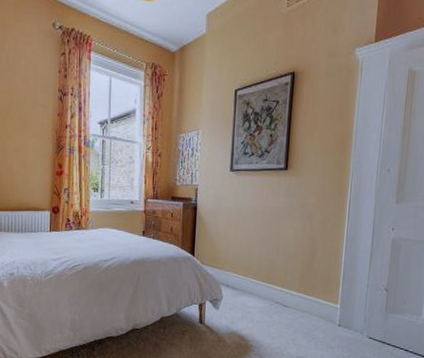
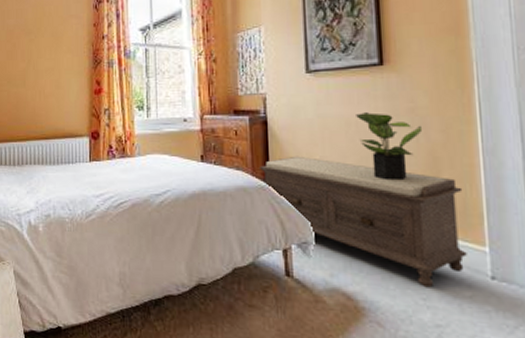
bench: none [188,235,329,332] -> present [260,156,467,288]
potted plant: none [263,205,308,257] -> present [356,112,421,181]

